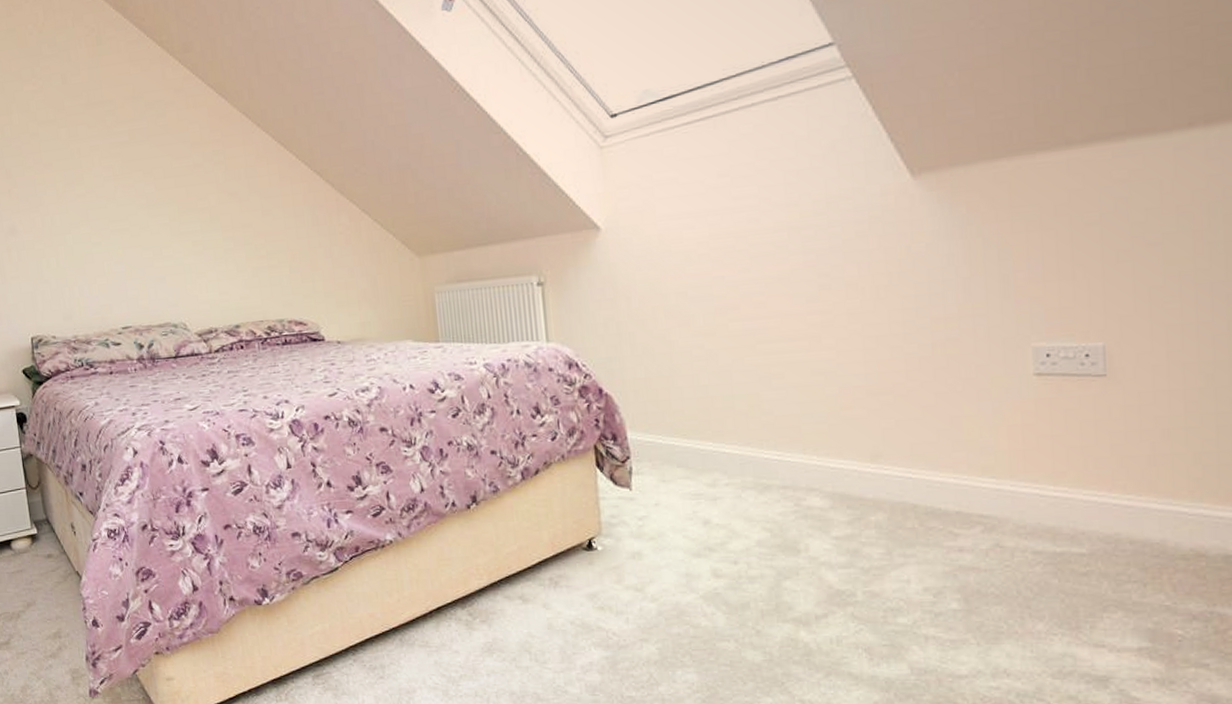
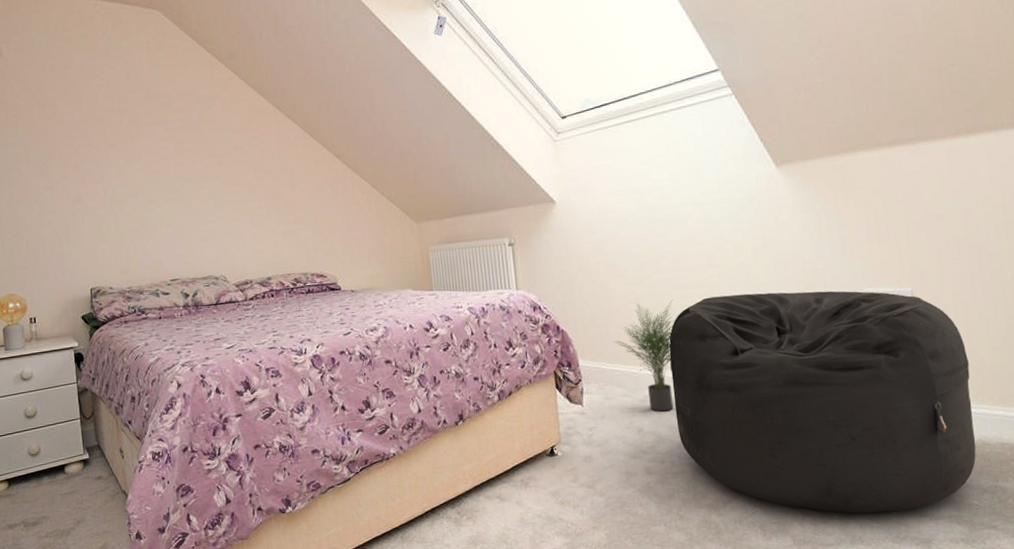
potted plant: none [673,355,757,500] -> present [613,299,674,412]
bean bag chair: none [749,345,1186,640] -> present [669,291,976,514]

